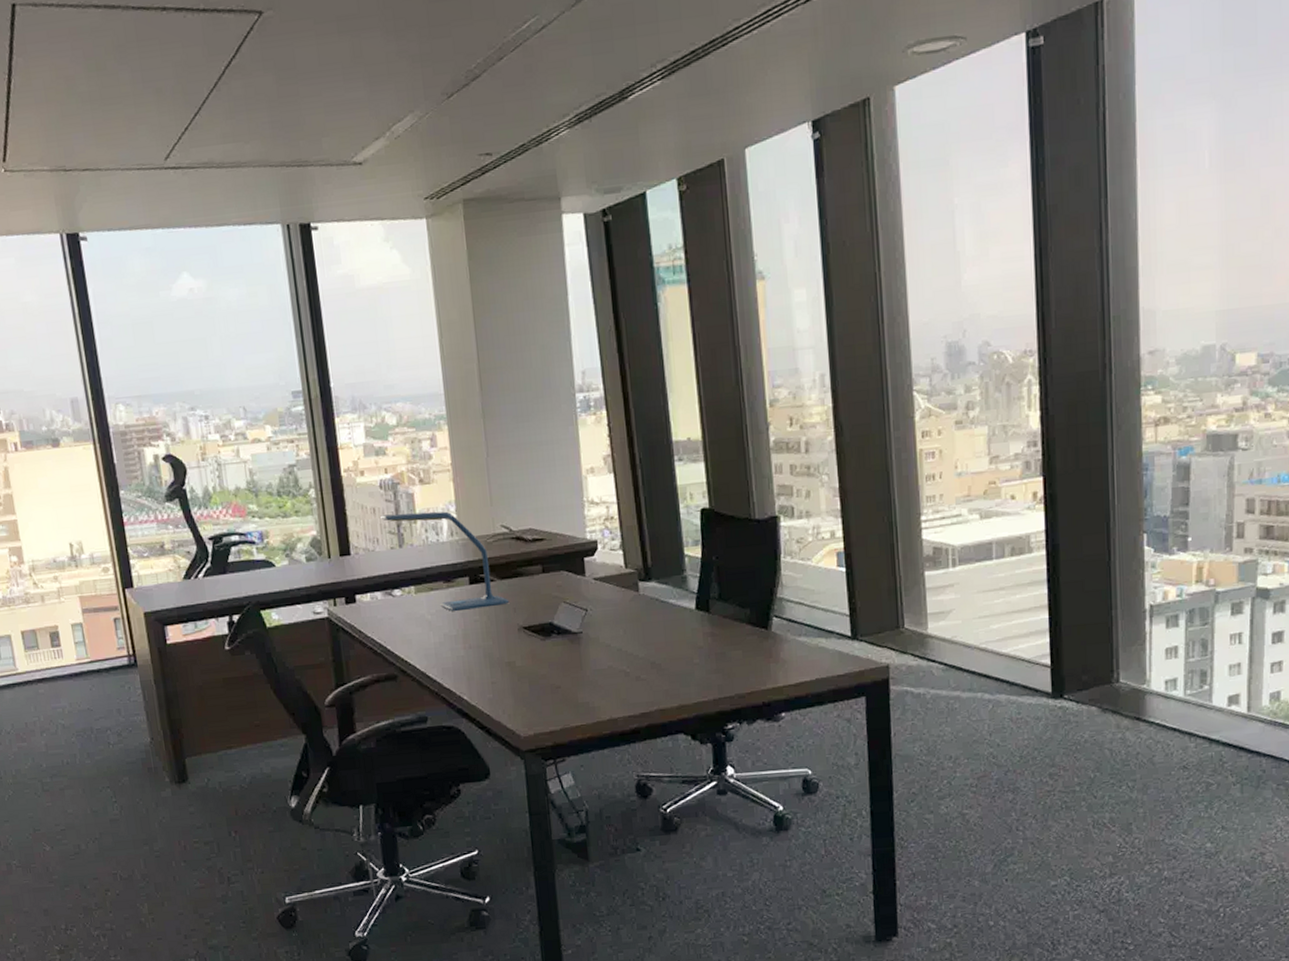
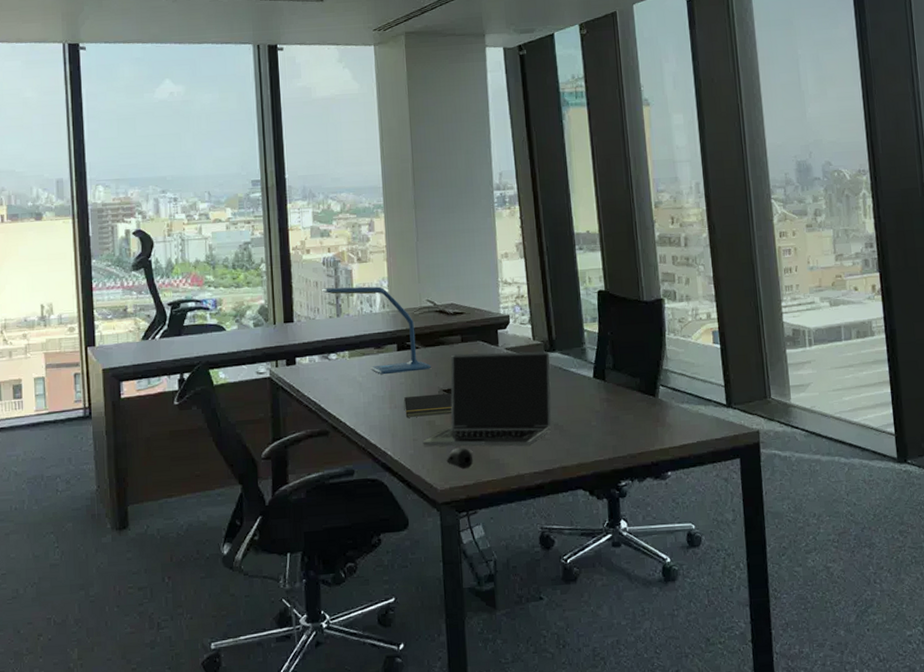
notepad: none [478,630,535,659] -> present [403,393,453,418]
laptop: none [502,580,648,690] -> present [422,351,552,447]
computer mouse: none [529,690,560,713] -> present [446,447,474,469]

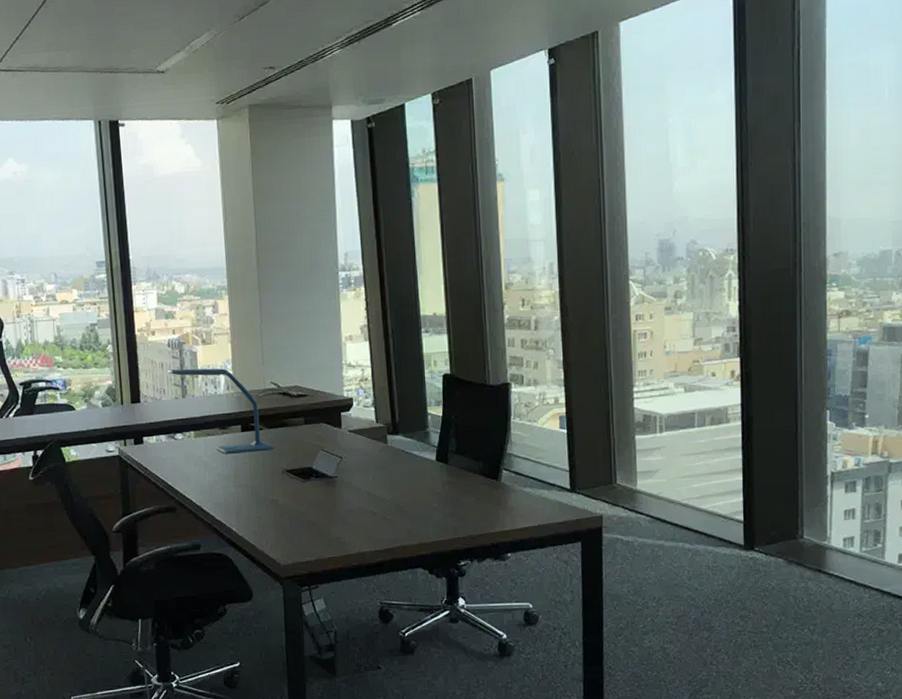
notepad: present [403,393,453,418] -> none [247,473,296,496]
laptop: present [422,351,552,447] -> none [266,434,393,526]
computer mouse: present [446,447,474,469] -> none [289,525,316,546]

